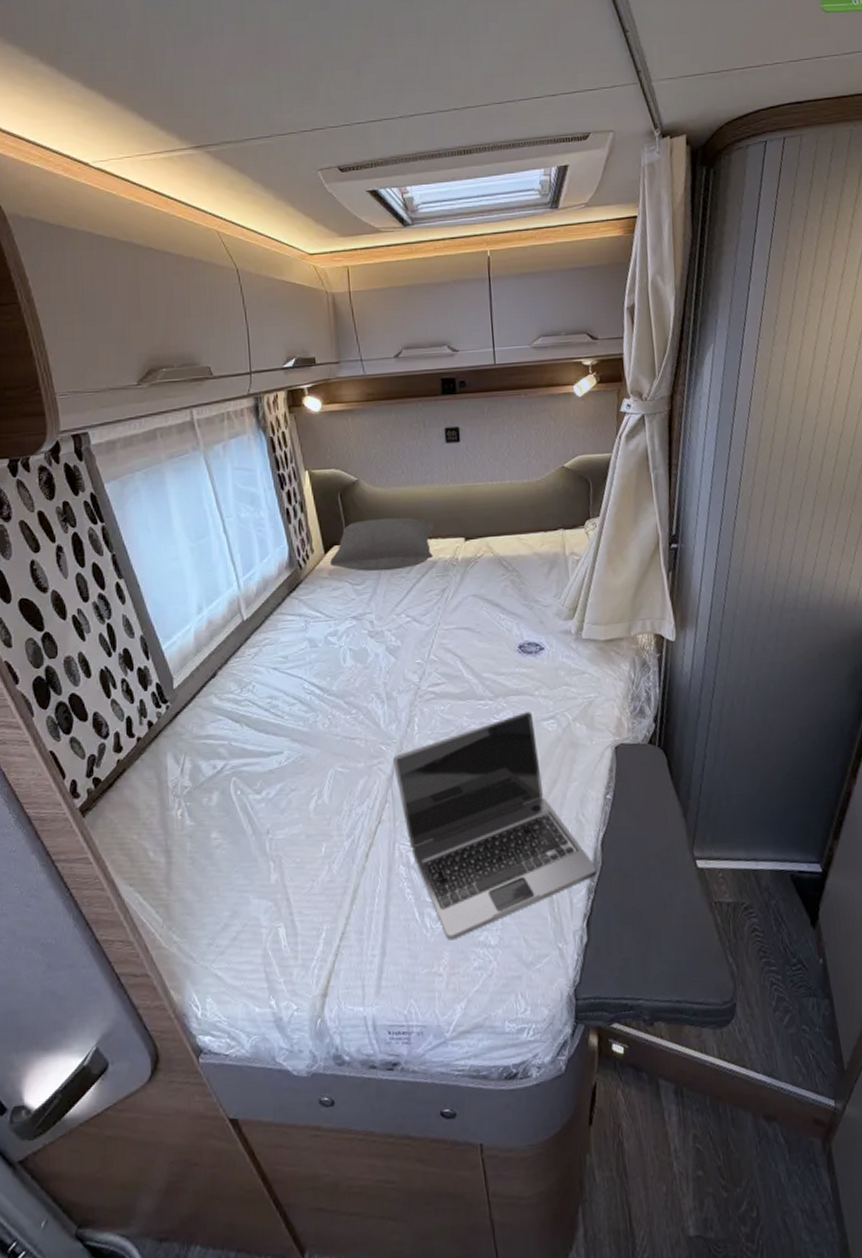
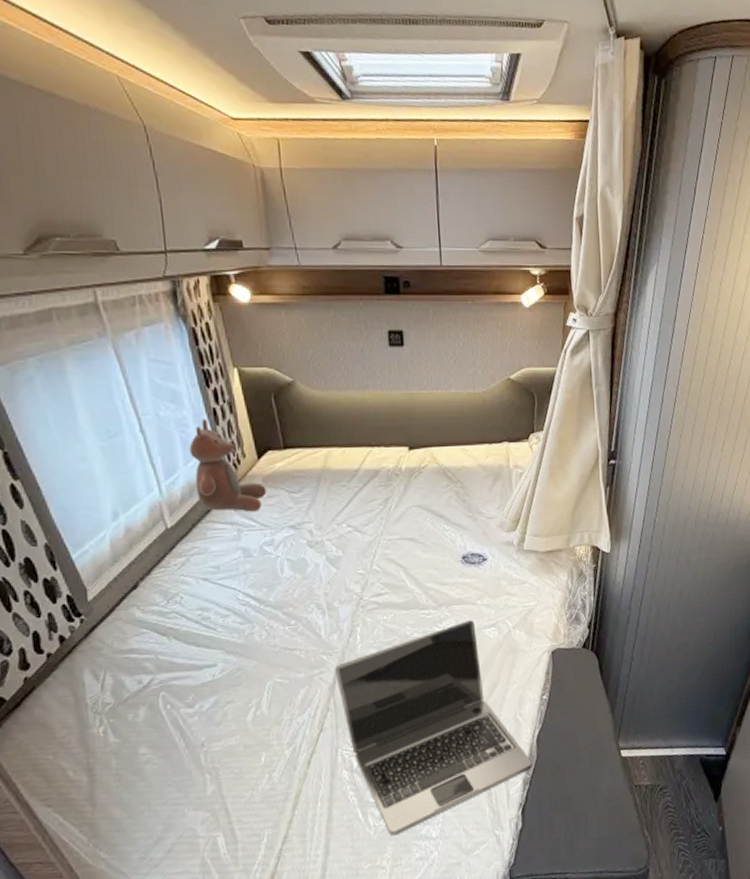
stuffed bear: none [265,518,332,604] -> present [189,418,267,512]
pillow: present [330,517,435,572] -> none [264,423,377,479]

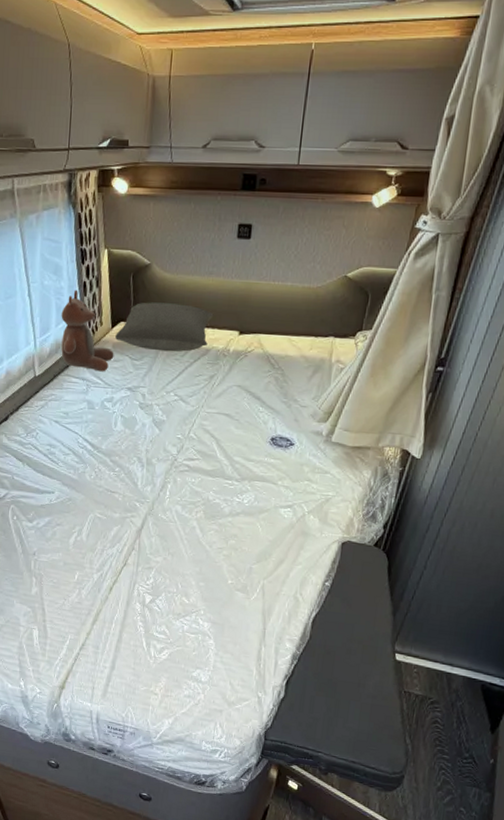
pillow: none [264,423,377,479] -> present [115,302,214,352]
laptop: present [335,620,532,836] -> none [144,497,304,670]

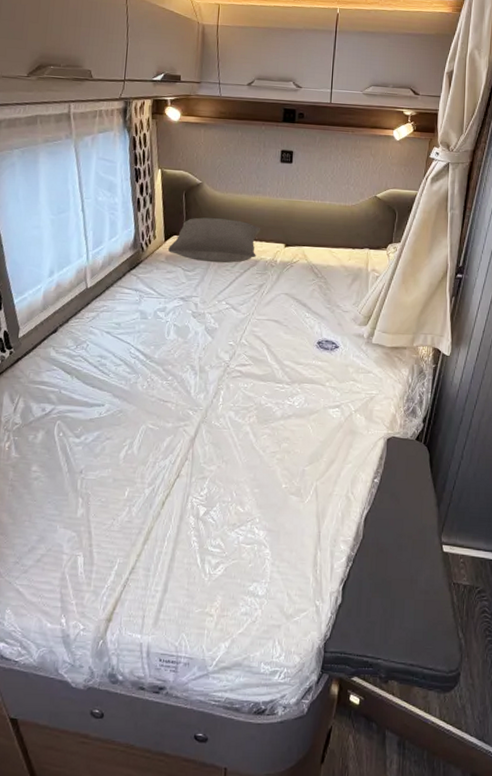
stuffed bear: present [61,289,114,372] -> none [114,205,167,283]

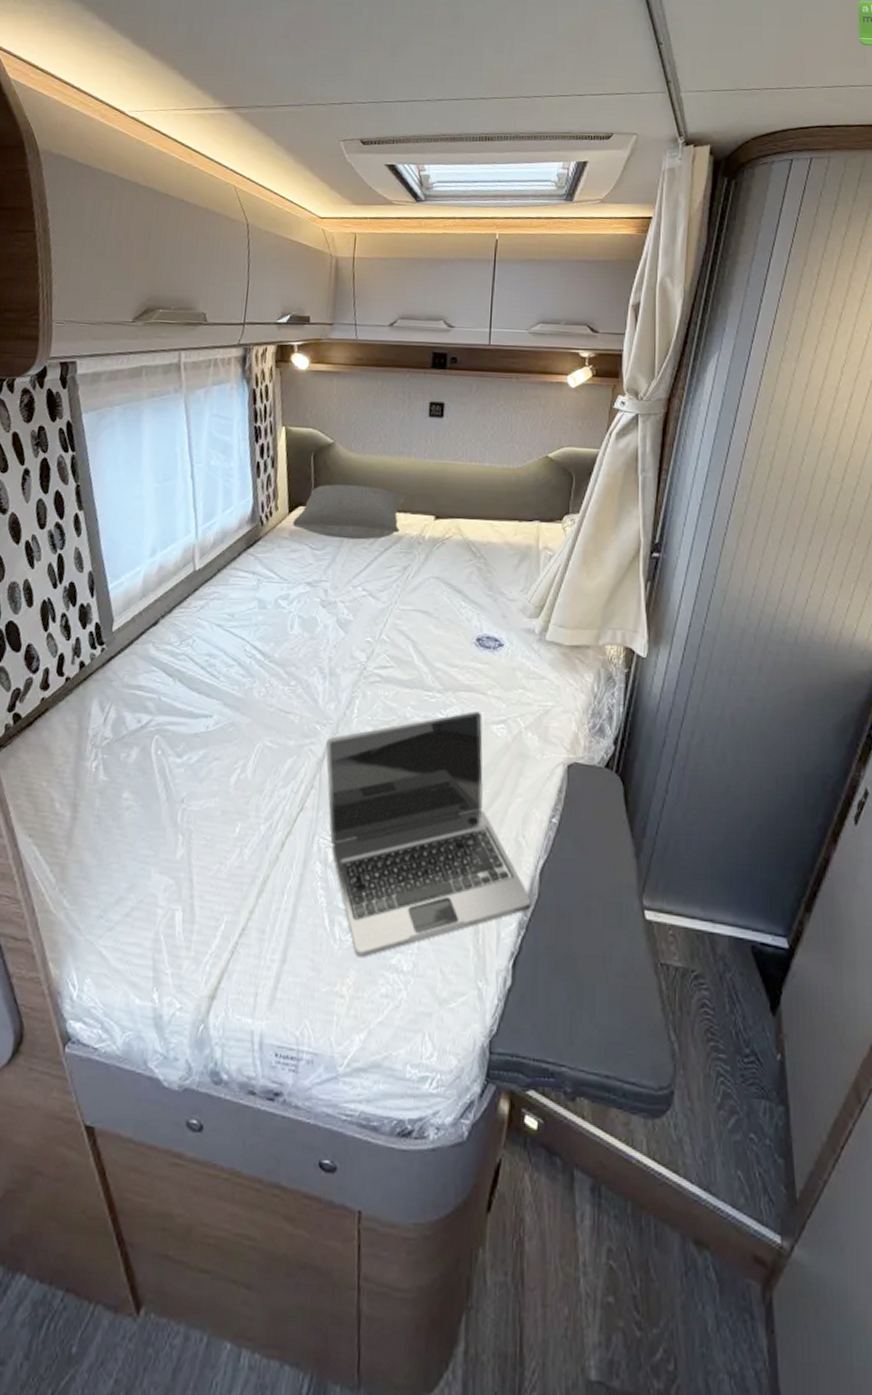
laptop: none [197,399,358,587] -> present [326,711,531,958]

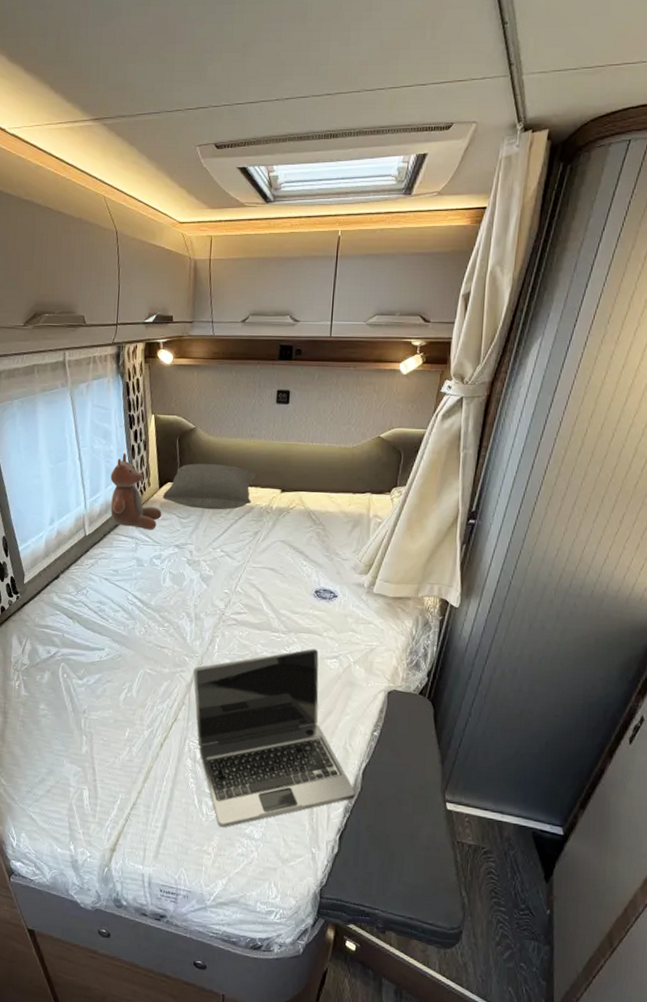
stuffed bear: none [227,470,291,564] -> present [110,453,162,530]

